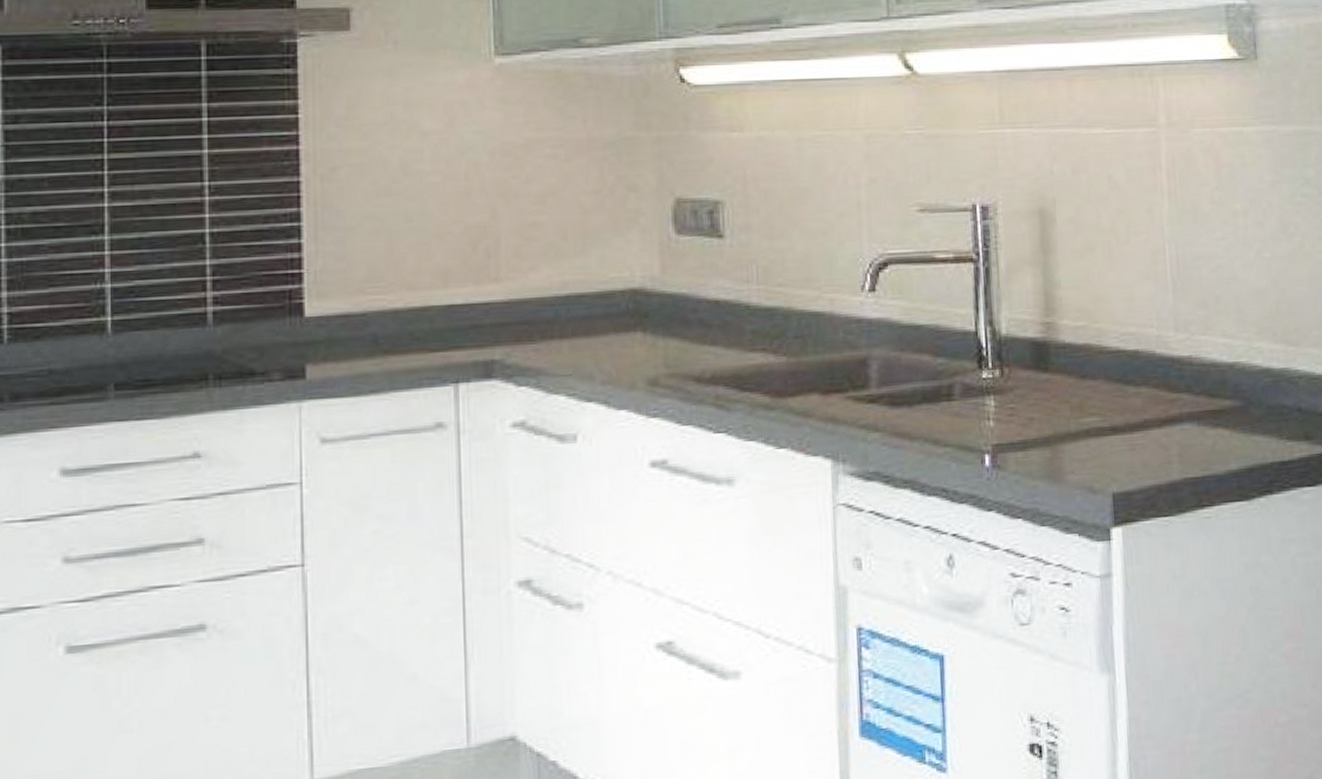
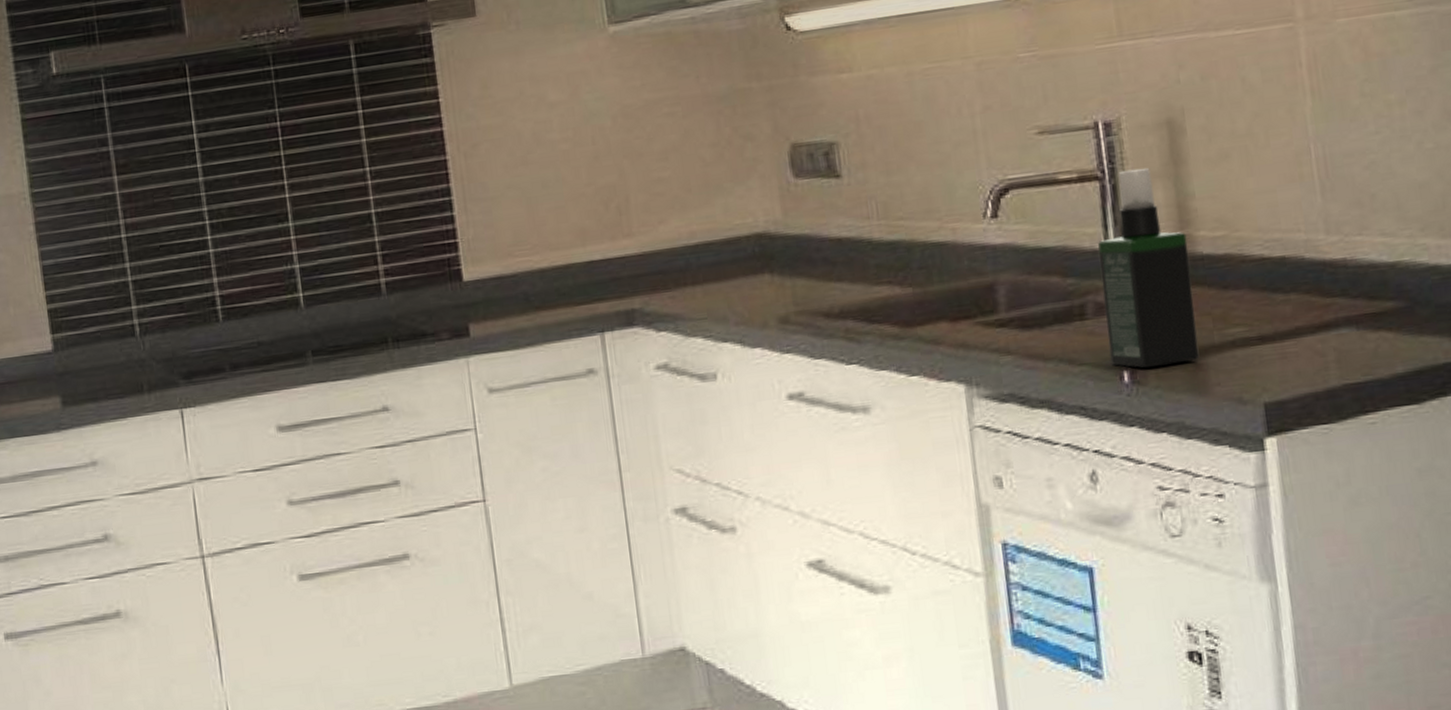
spray bottle: none [968,254,1056,452] -> present [1098,168,1200,368]

